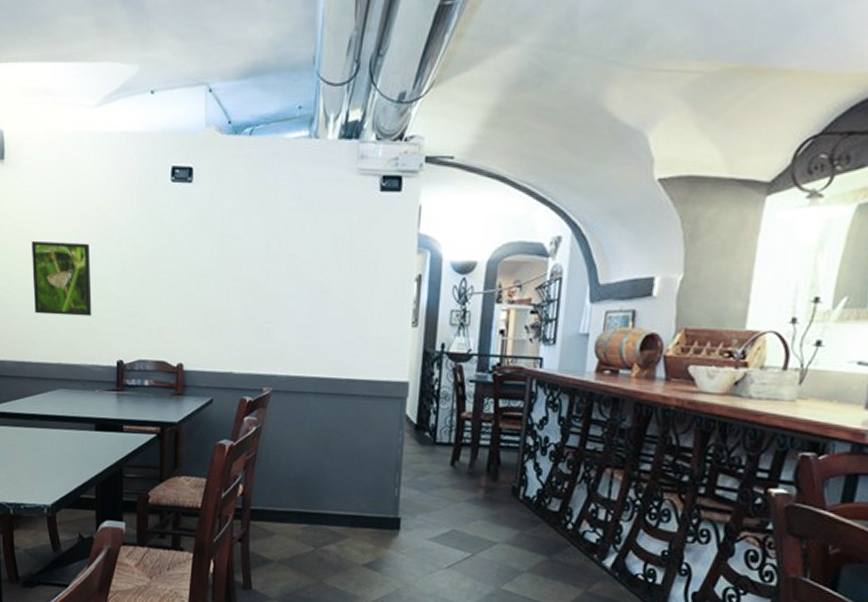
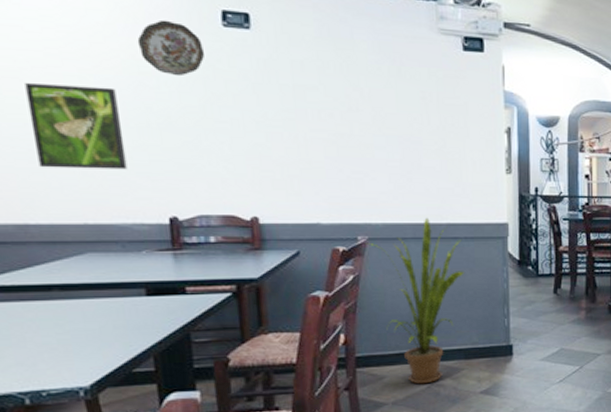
decorative plate: none [108,179,155,231] -> present [137,19,204,77]
house plant: none [269,371,361,547] -> present [365,217,464,384]

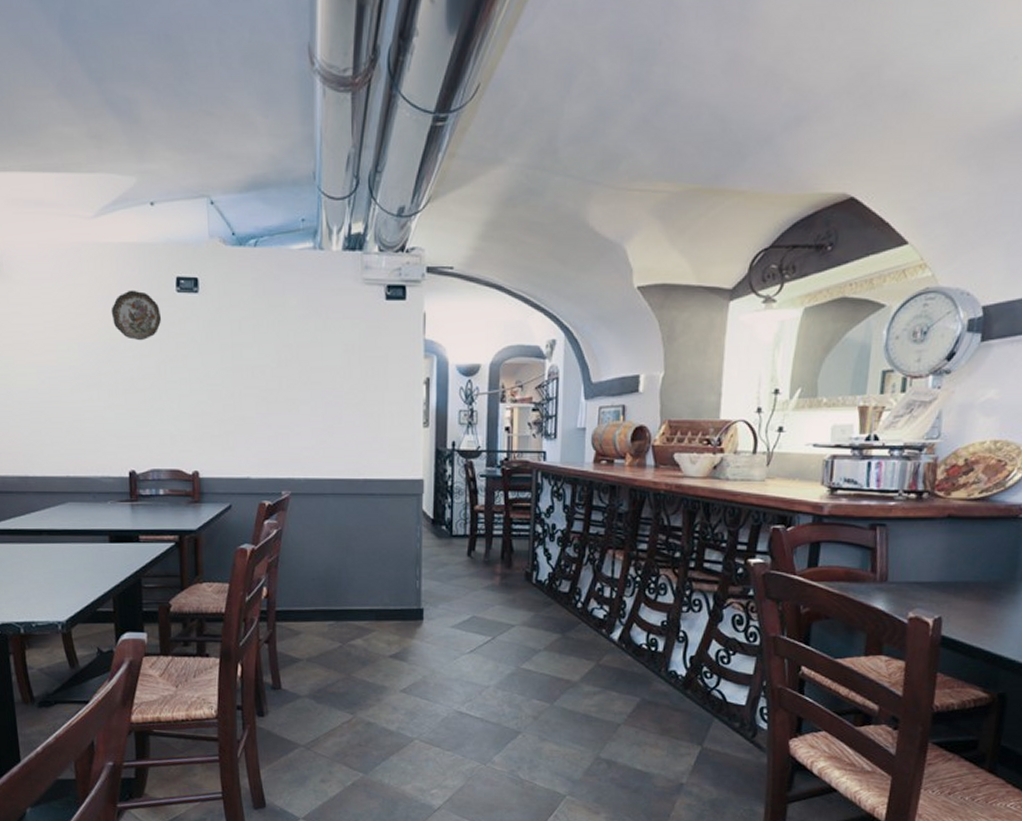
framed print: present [25,82,128,170] -> none [30,352,100,428]
house plant: present [365,217,464,384] -> none [288,473,378,643]

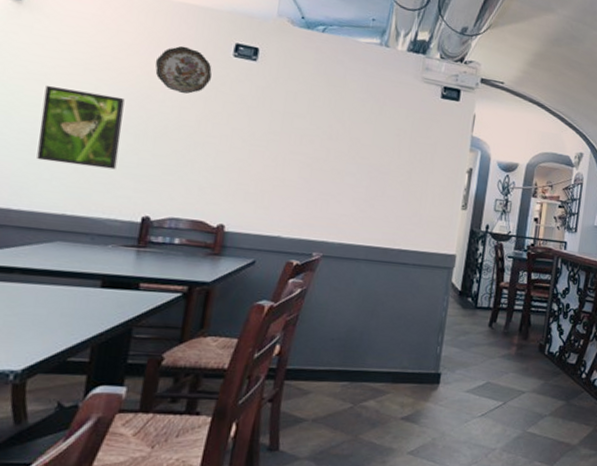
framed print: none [30,352,100,428] -> present [37,85,125,170]

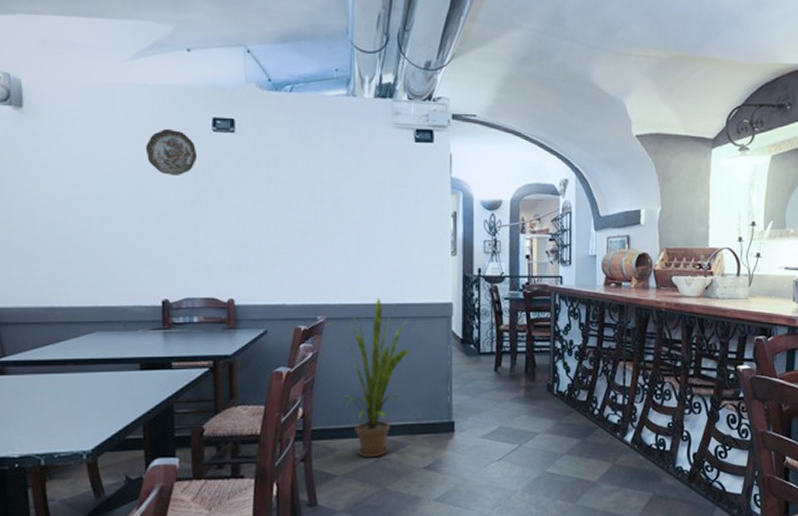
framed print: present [37,85,125,170] -> none [58,186,132,259]
house plant: none [319,242,411,404] -> present [324,298,411,458]

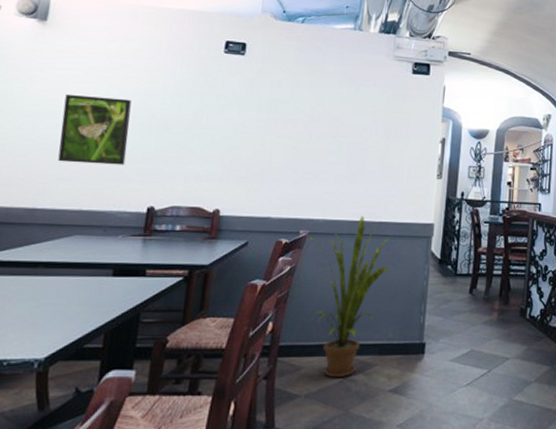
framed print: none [58,186,132,259] -> present [58,94,132,165]
decorative plate: present [145,128,197,177] -> none [157,47,206,91]

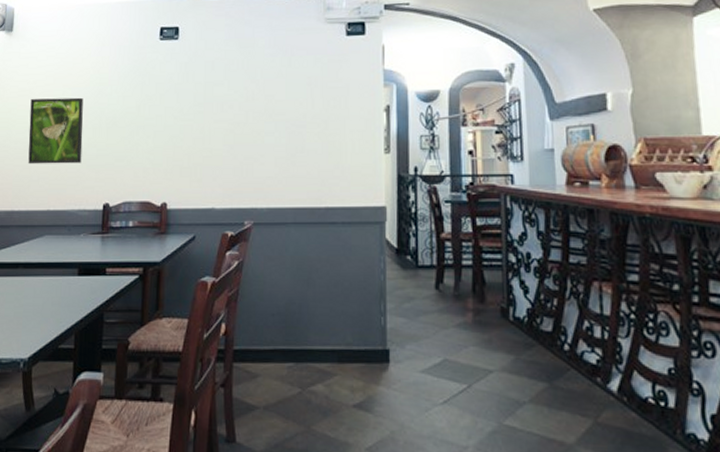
house plant: present [305,216,391,378] -> none [251,201,340,389]

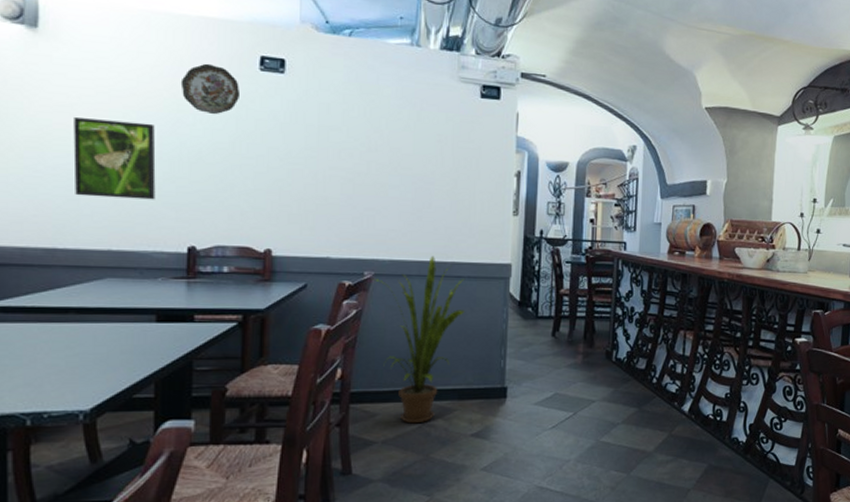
decorative plate: none [102,40,144,84] -> present [180,63,239,115]
house plant: none [251,201,340,389] -> present [371,255,466,424]

